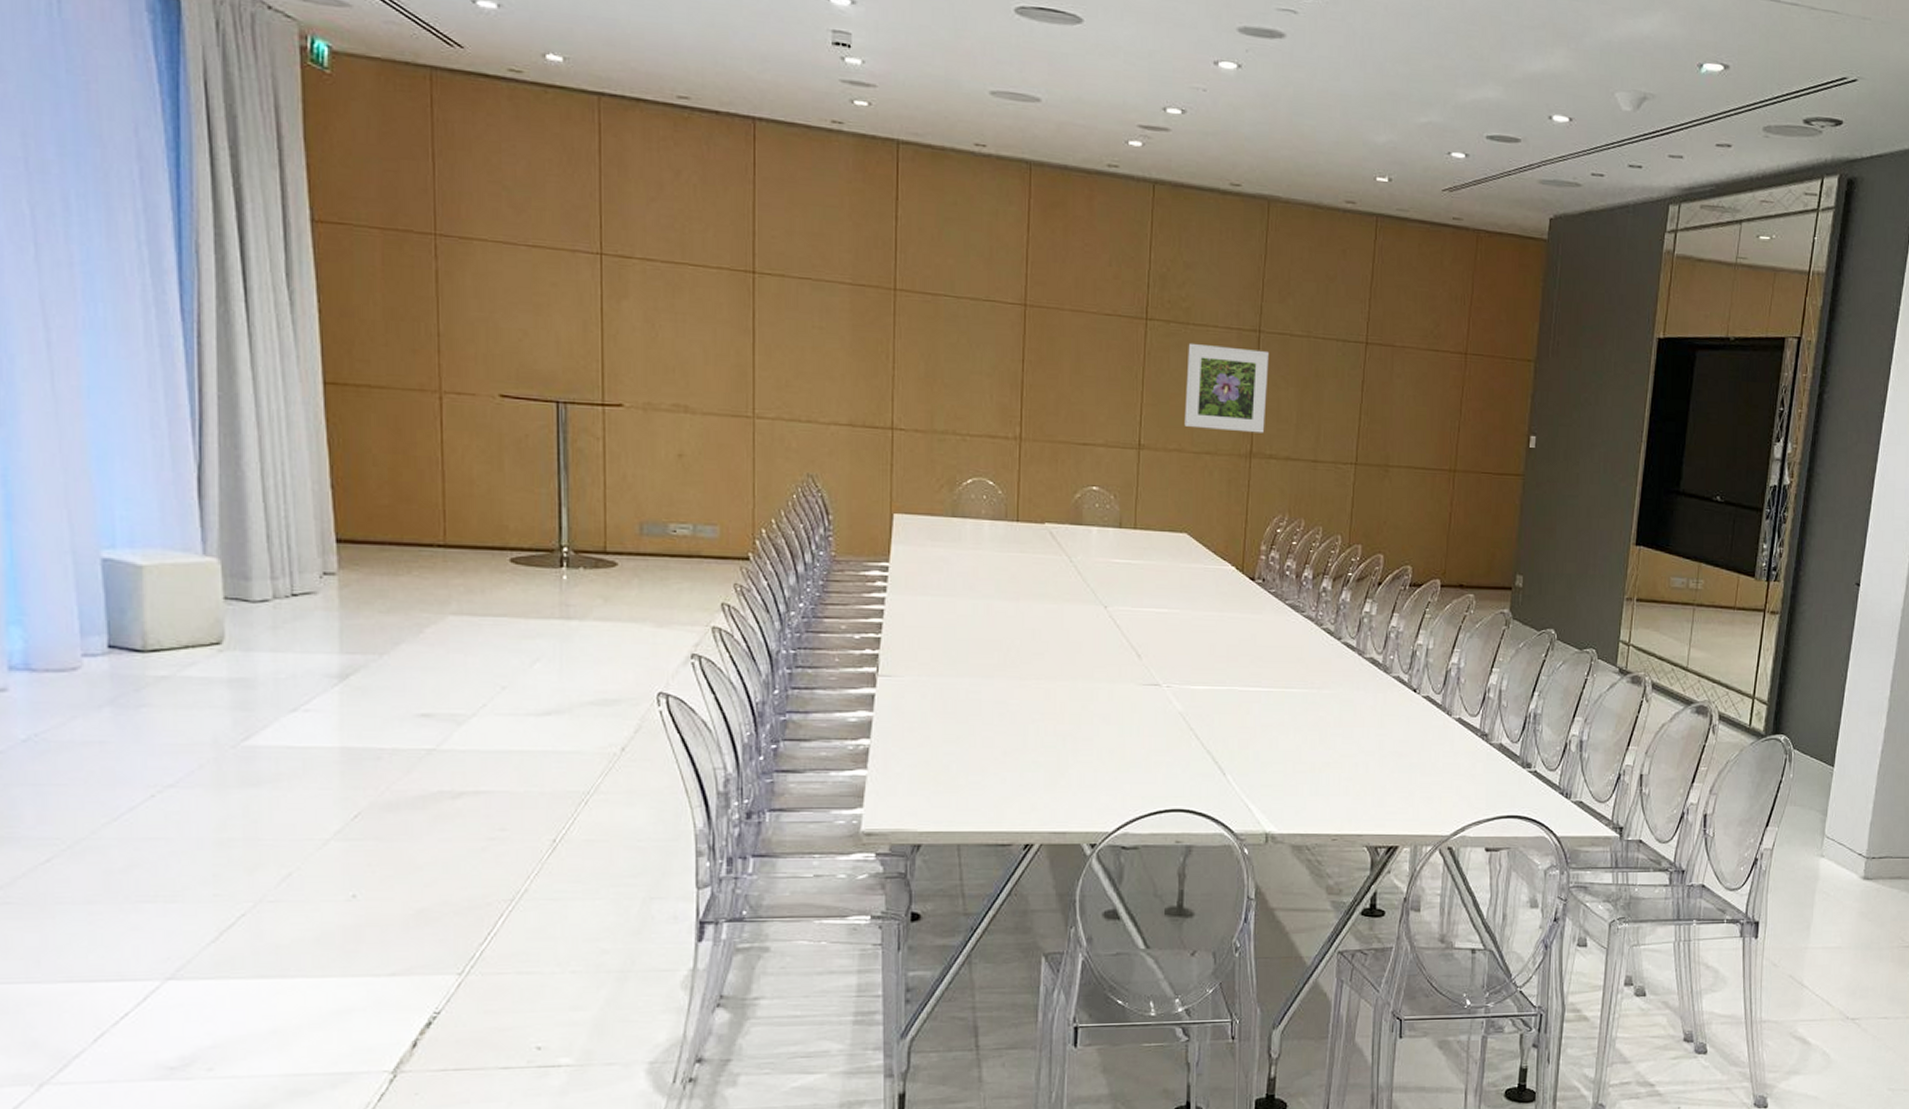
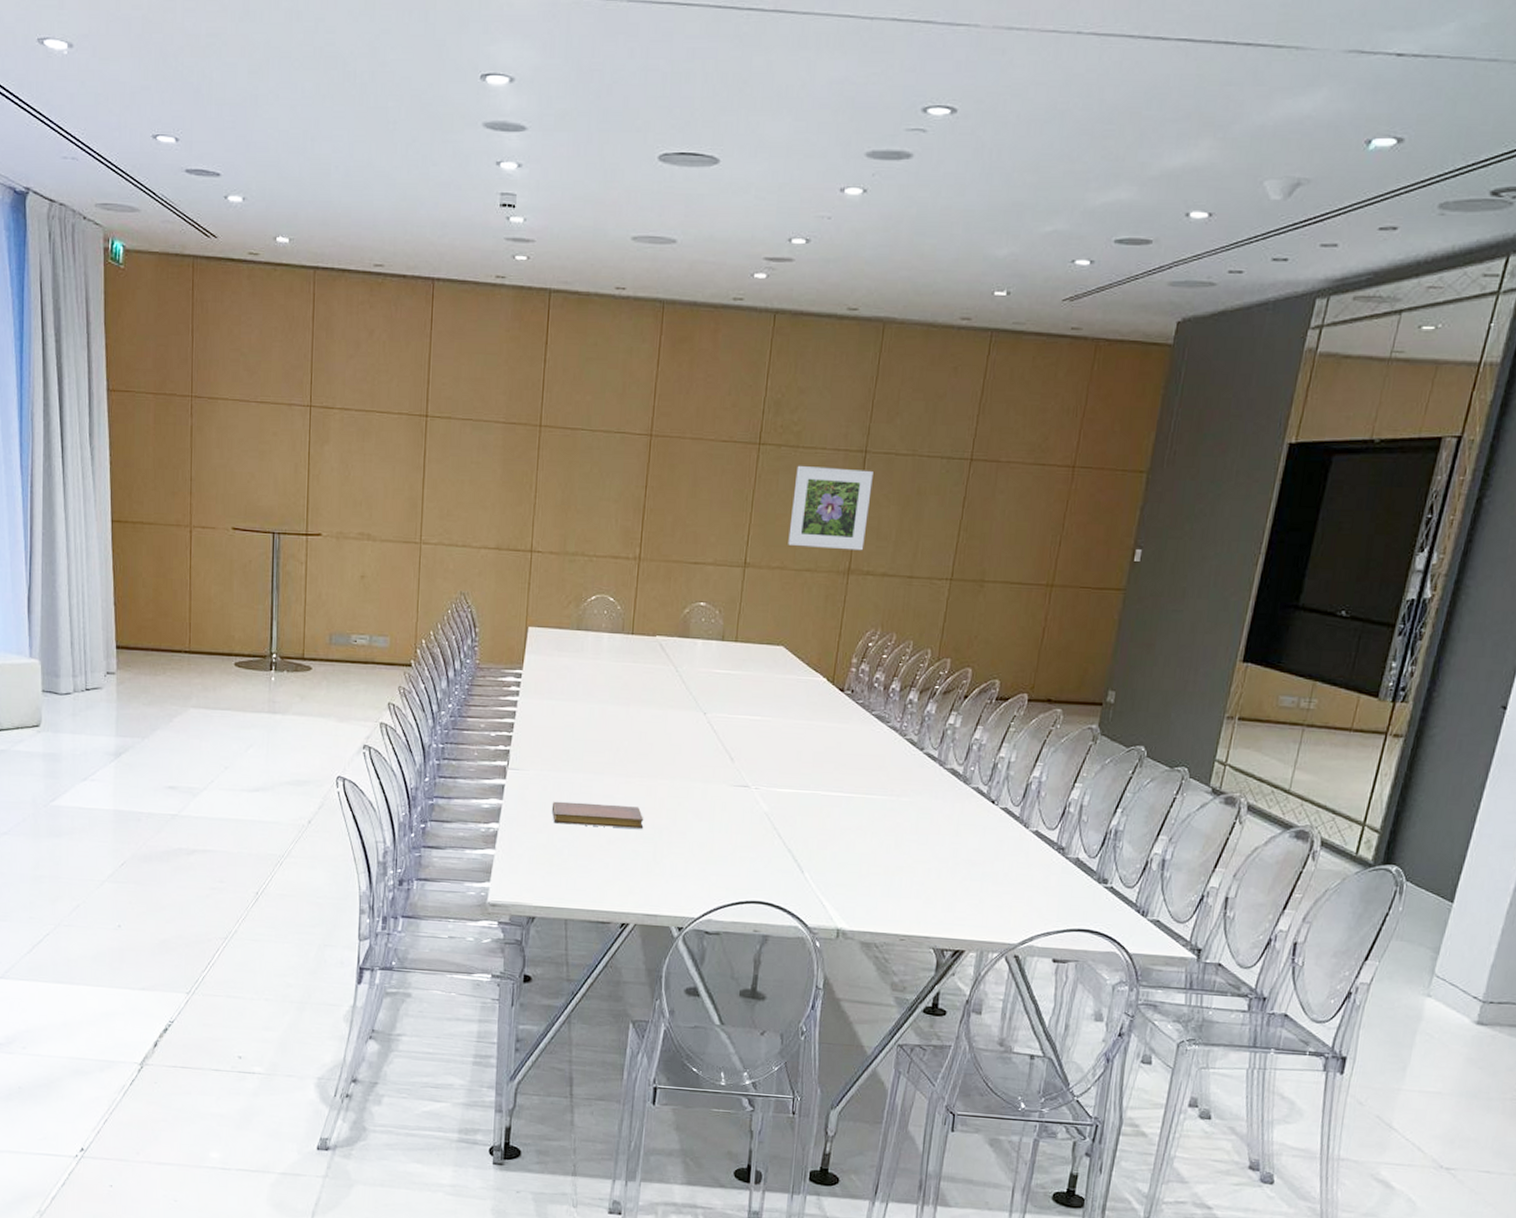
notebook: none [934,710,1044,737] -> present [551,801,644,829]

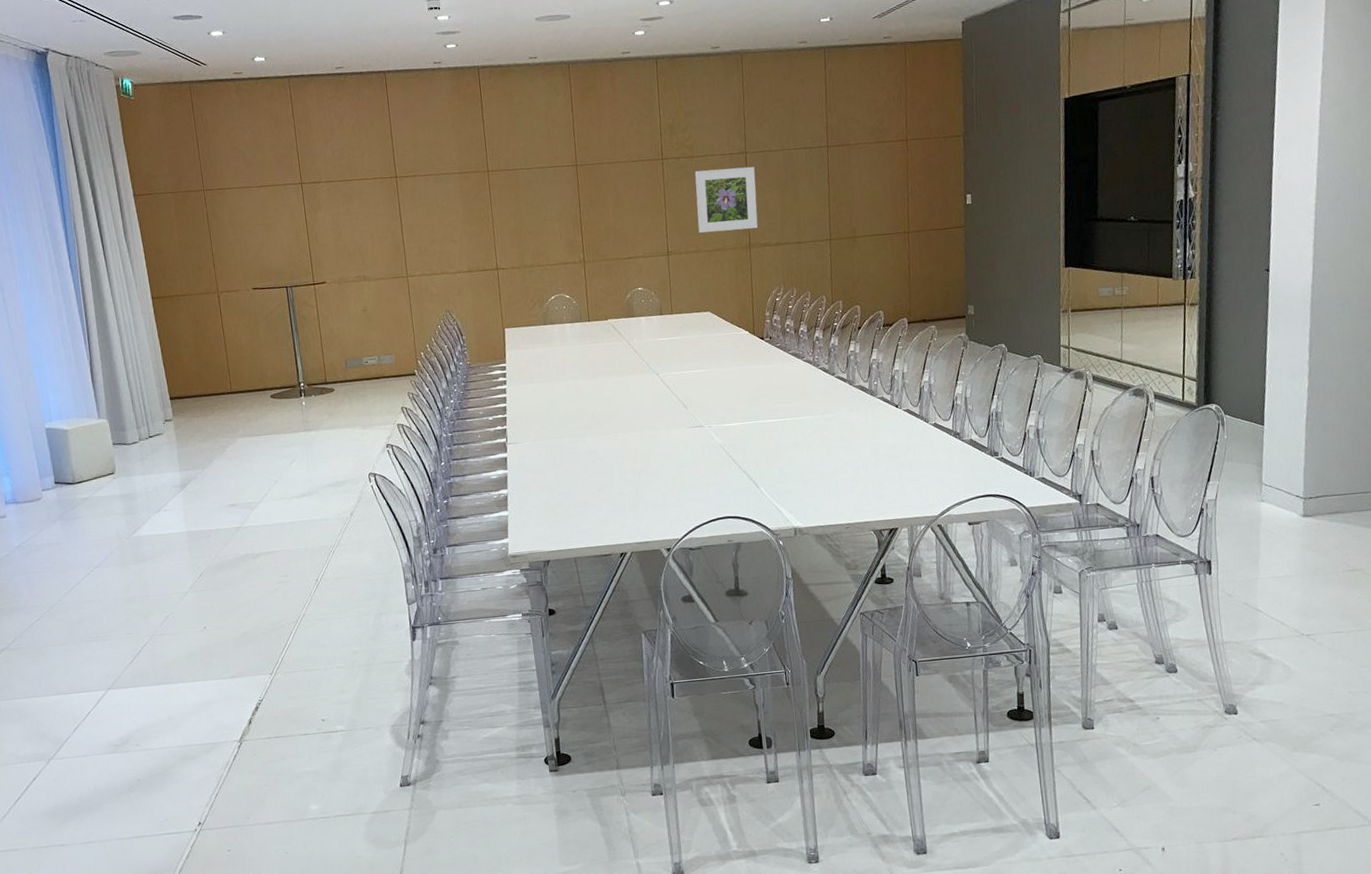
notebook: present [551,801,644,829] -> none [547,457,625,482]

